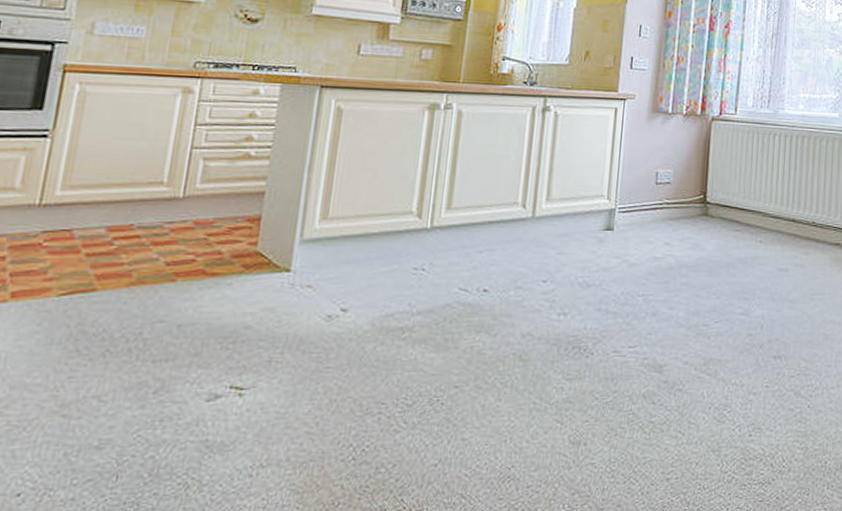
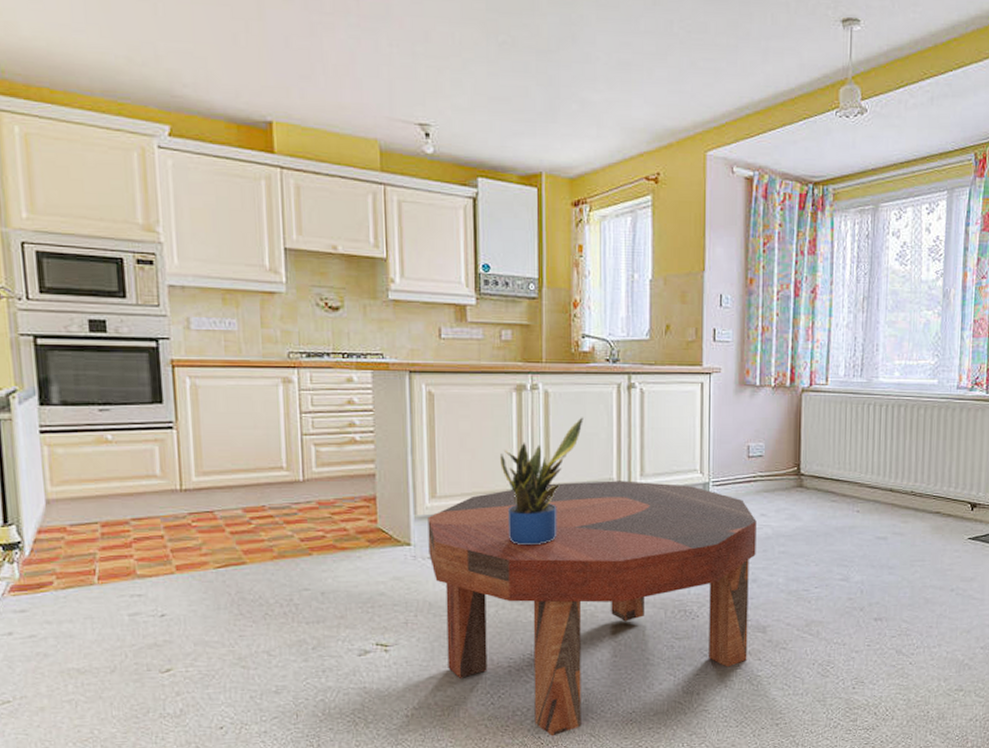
coffee table: none [308,204,660,499] -> present [427,480,757,737]
potted plant: none [400,138,495,274] -> present [500,417,583,546]

